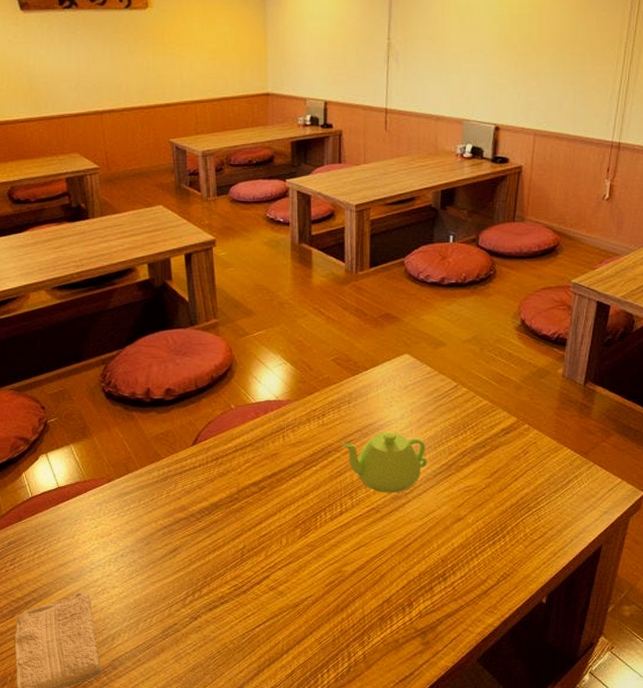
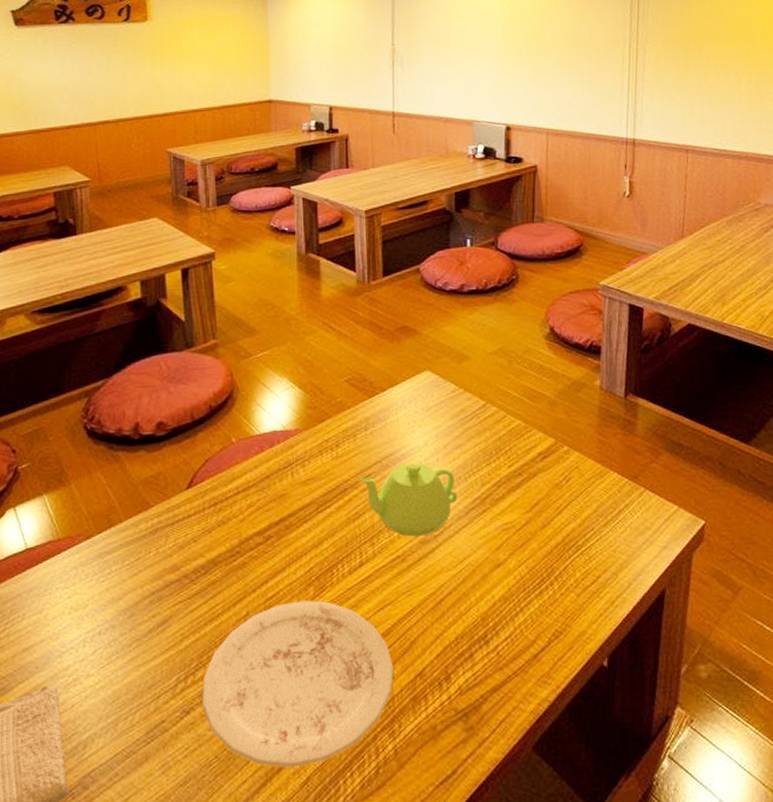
plate: none [206,539,366,664] -> present [201,600,394,768]

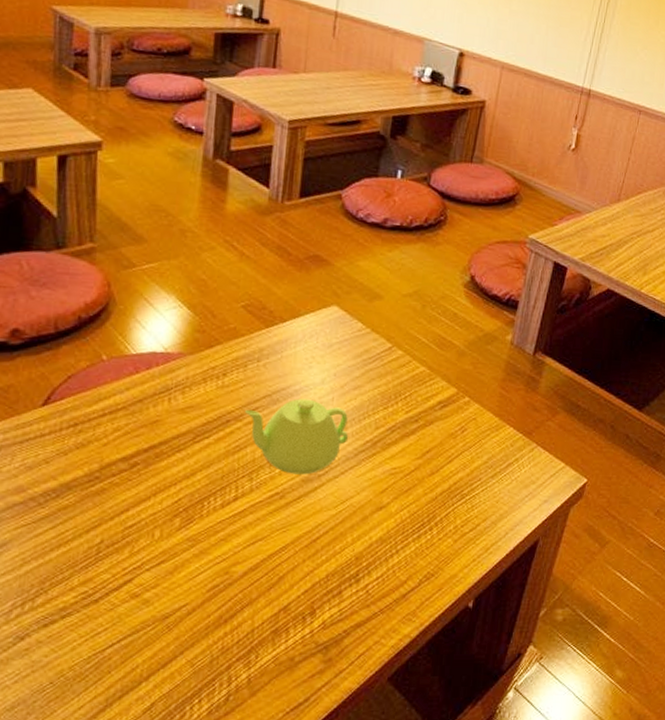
plate: present [201,600,394,768] -> none [38,531,258,695]

